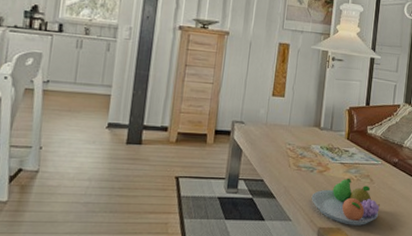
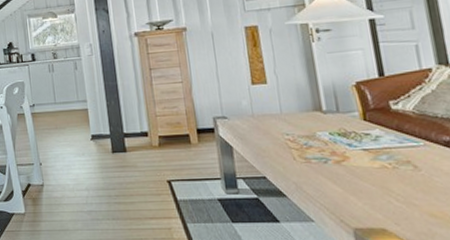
fruit bowl: present [311,178,380,225] -> none [333,166,441,225]

